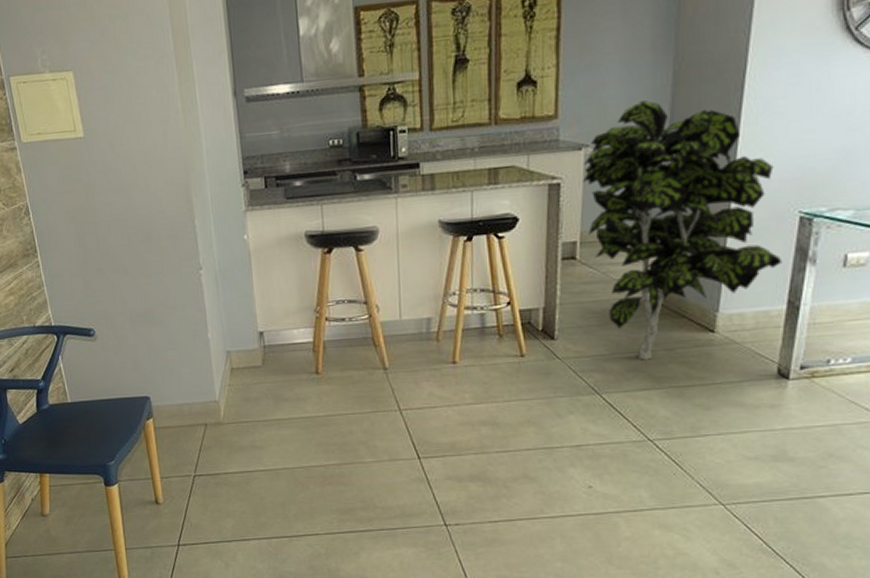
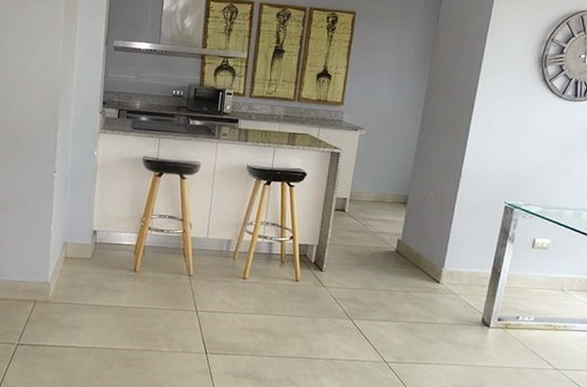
indoor plant: present [583,100,782,360] -> none [356,103,491,298]

